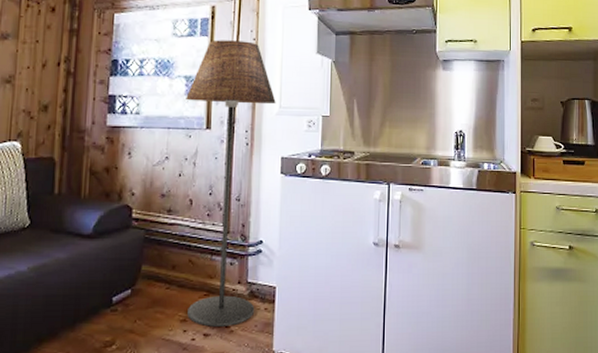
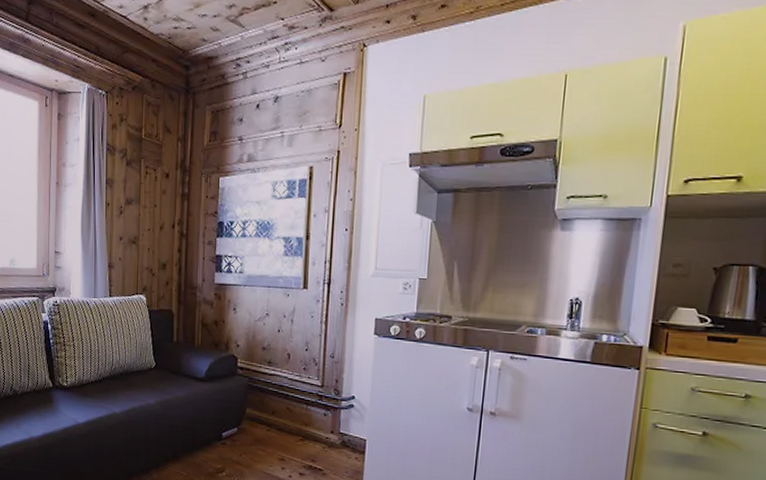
floor lamp: present [186,40,276,327] -> none [284,201,372,470]

